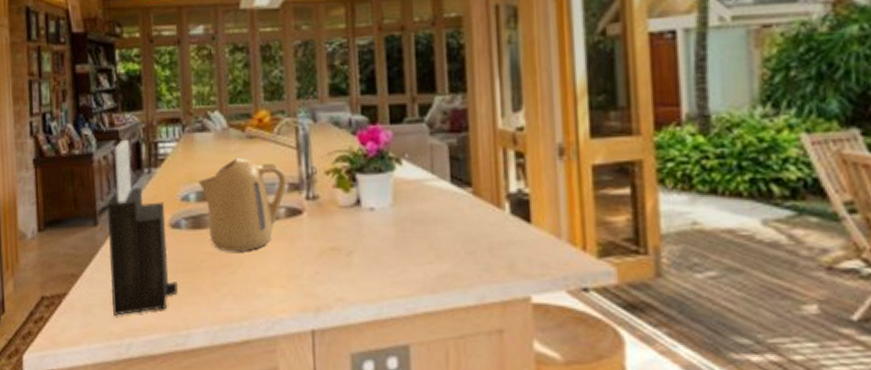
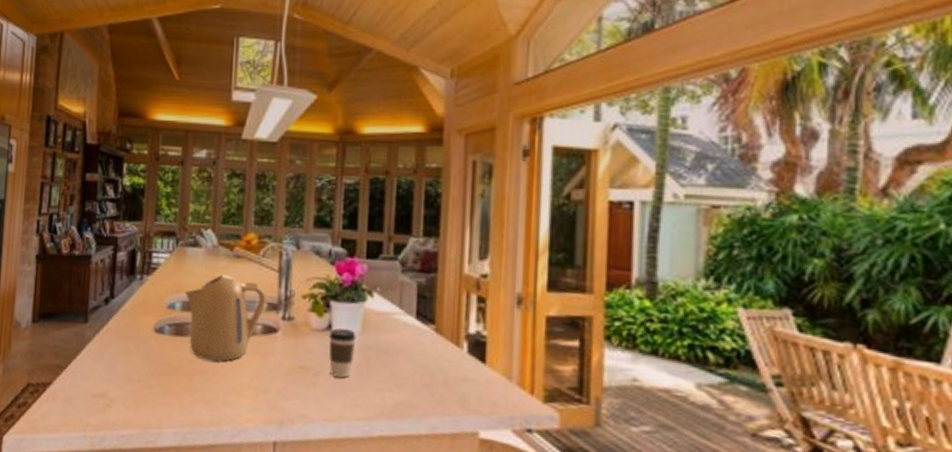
knife block: present [106,139,179,317] -> none [92,246,156,410]
coffee cup: none [358,201,388,254] -> present [329,328,356,378]

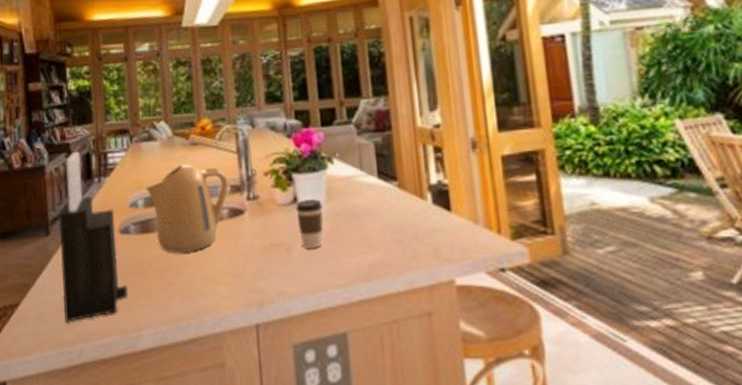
knife block: none [92,246,156,410] -> present [58,151,129,324]

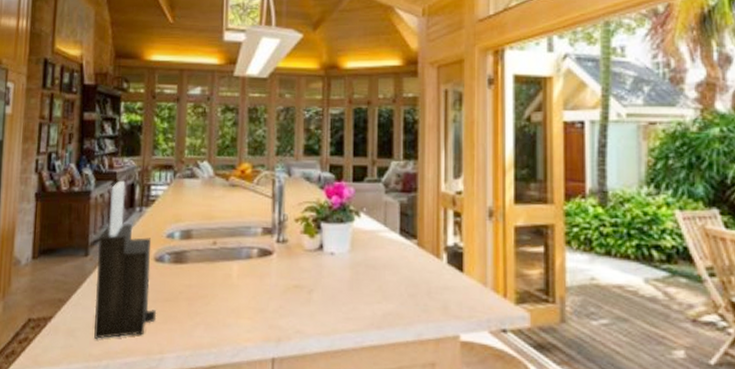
kettle: present [145,164,229,253] -> none [183,203,261,285]
coffee cup: present [296,198,323,248] -> none [321,247,346,293]

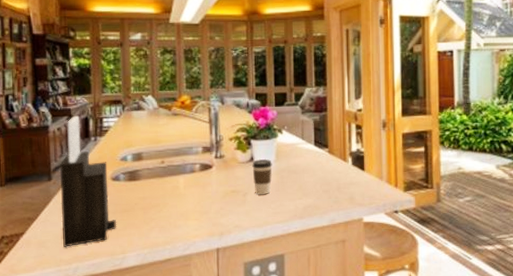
coffee cup: none [321,247,346,293] -> present [252,158,272,194]

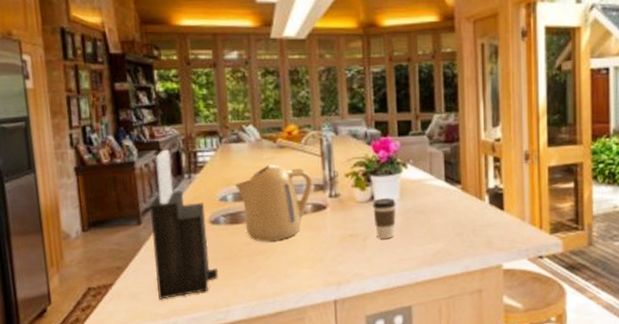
kettle: none [134,129,201,196] -> present [234,164,313,241]

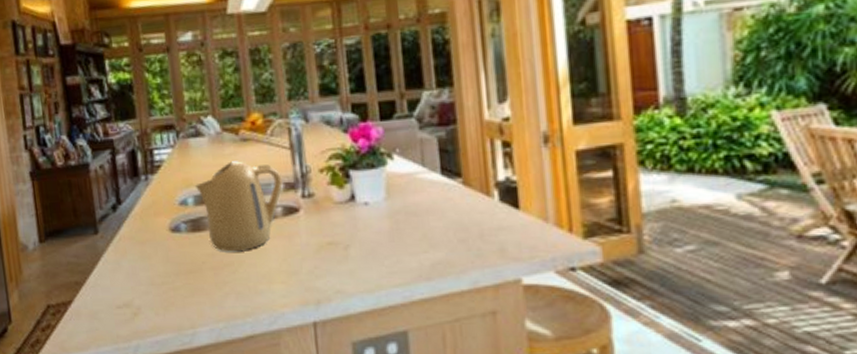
knife block: present [149,149,219,301] -> none [106,148,182,321]
coffee cup: present [372,197,396,238] -> none [353,195,383,247]

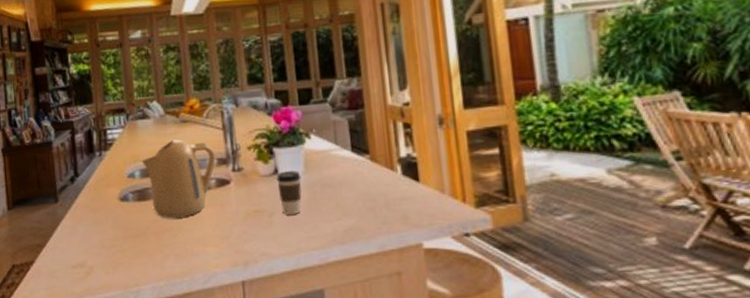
coffee cup: none [353,195,383,247] -> present [276,170,302,214]

